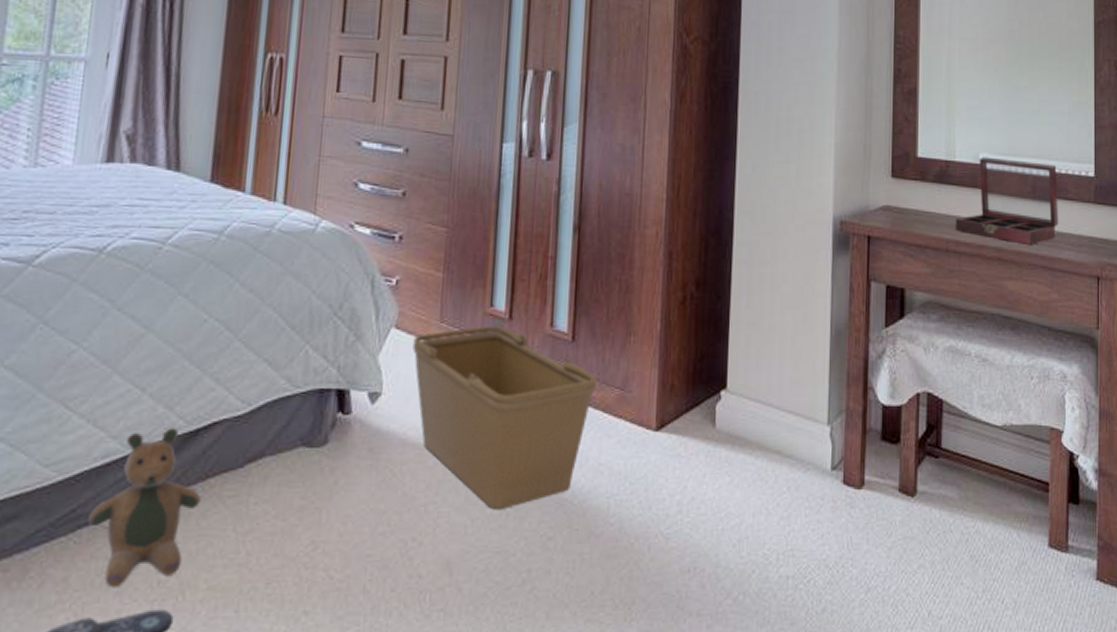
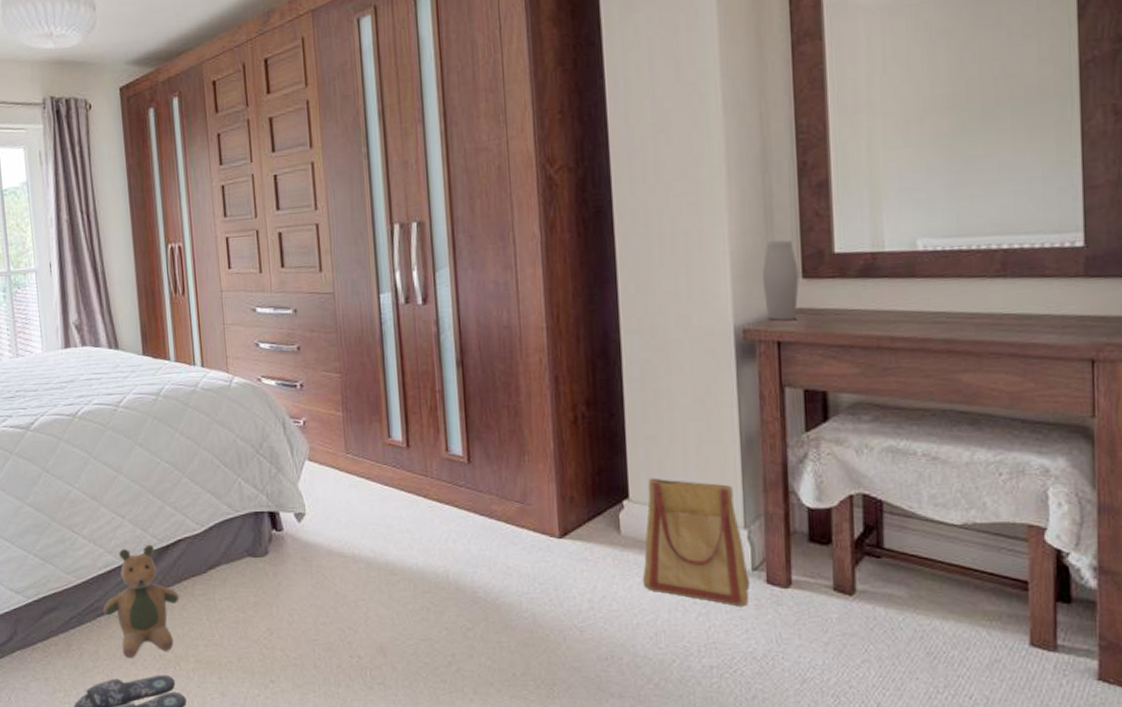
bicycle basket: present [412,326,597,509] -> none [325,453,496,605]
shopping bag: none [731,367,829,510] -> present [642,478,751,607]
vase: none [859,138,889,216] -> present [762,240,799,321]
jewelry box: present [955,156,1058,245] -> none [888,239,1031,333]

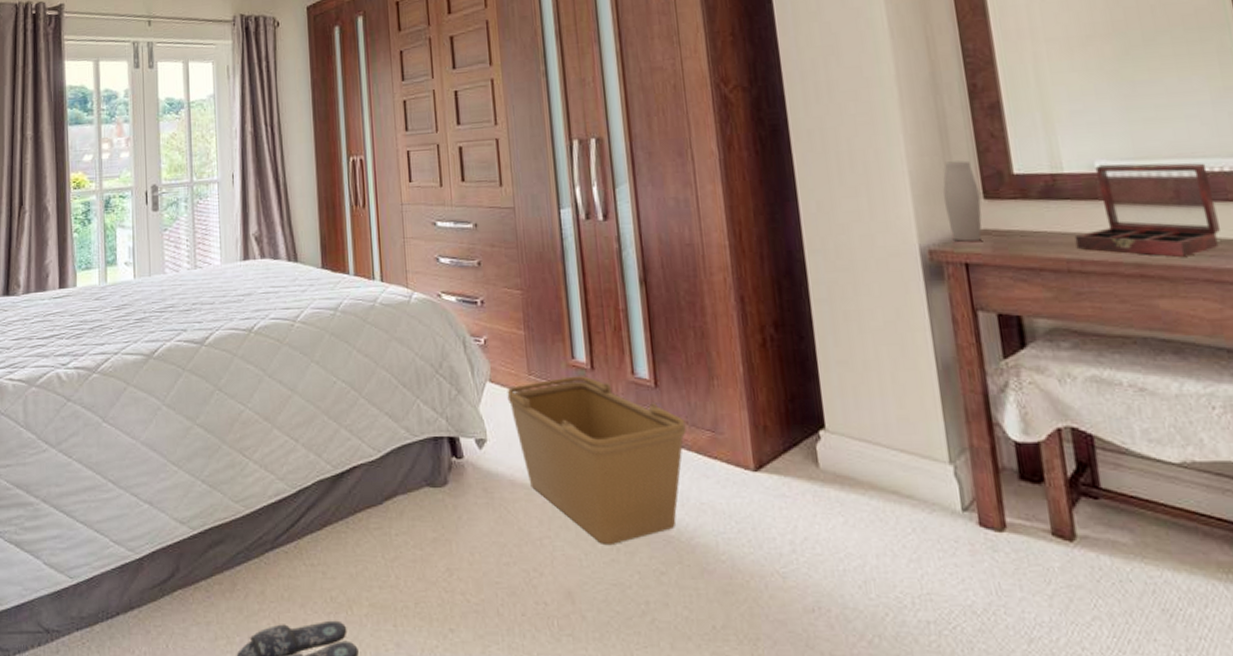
teddy bear: present [102,544,179,659] -> none [271,471,353,601]
bicycle basket: none [325,453,496,605] -> present [507,376,686,544]
shopping bag: present [642,478,751,607] -> none [843,406,962,553]
jewelry box: none [888,239,1031,333] -> present [1074,163,1220,257]

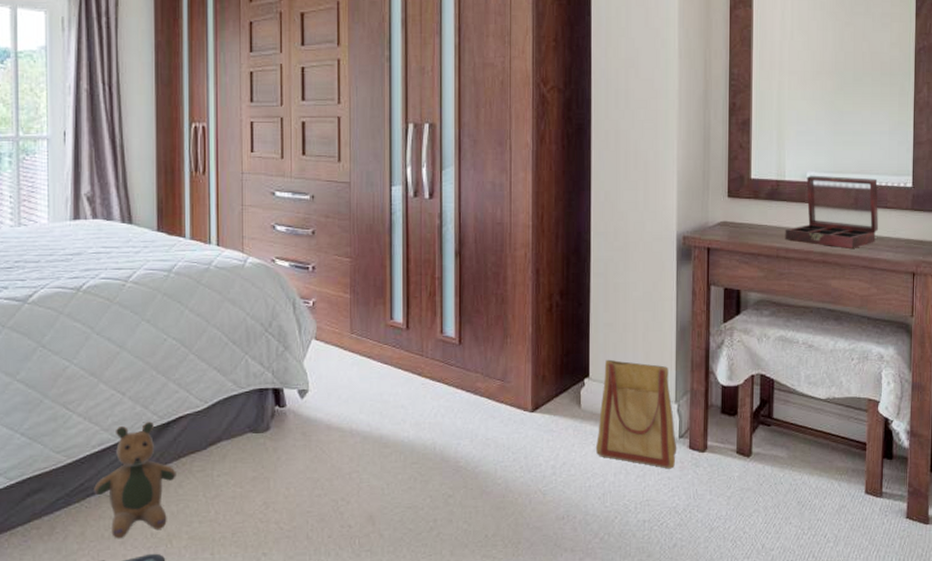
teddy bear: none [271,471,353,601] -> present [93,421,176,539]
bicycle basket: present [507,376,686,544] -> none [330,334,481,475]
shopping bag: none [843,406,962,553] -> present [595,359,677,469]
vase: present [943,160,982,242] -> none [699,165,725,230]

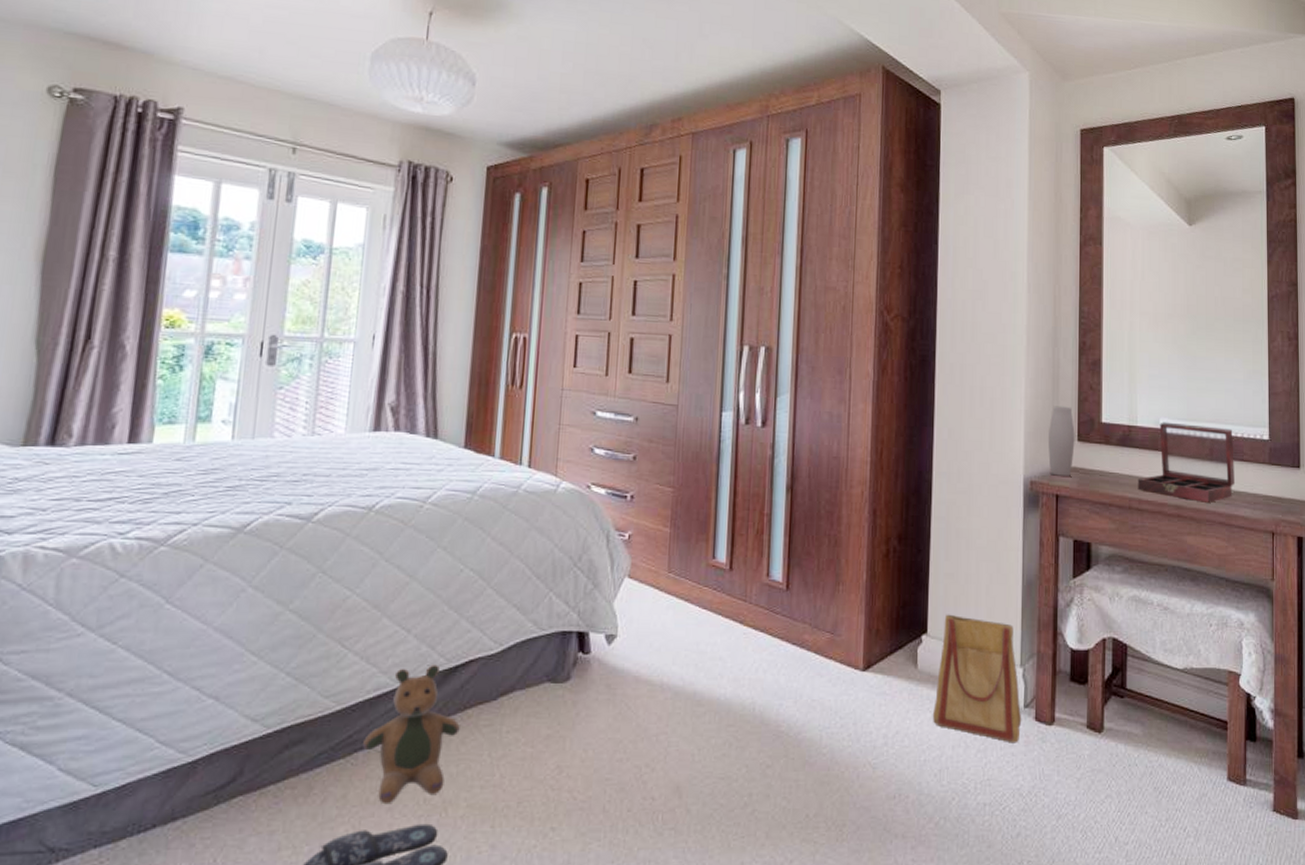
vase: none [699,165,725,230] -> present [1047,406,1075,476]

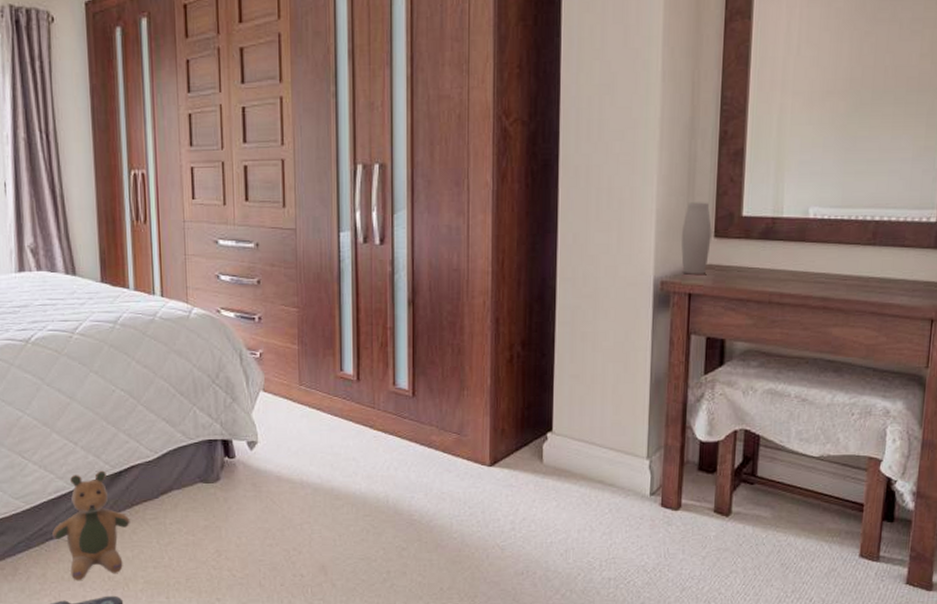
shopping bag: present [932,614,1022,744] -> none [558,413,648,527]
jewelry box: present [1137,422,1235,503] -> none [779,210,895,293]

